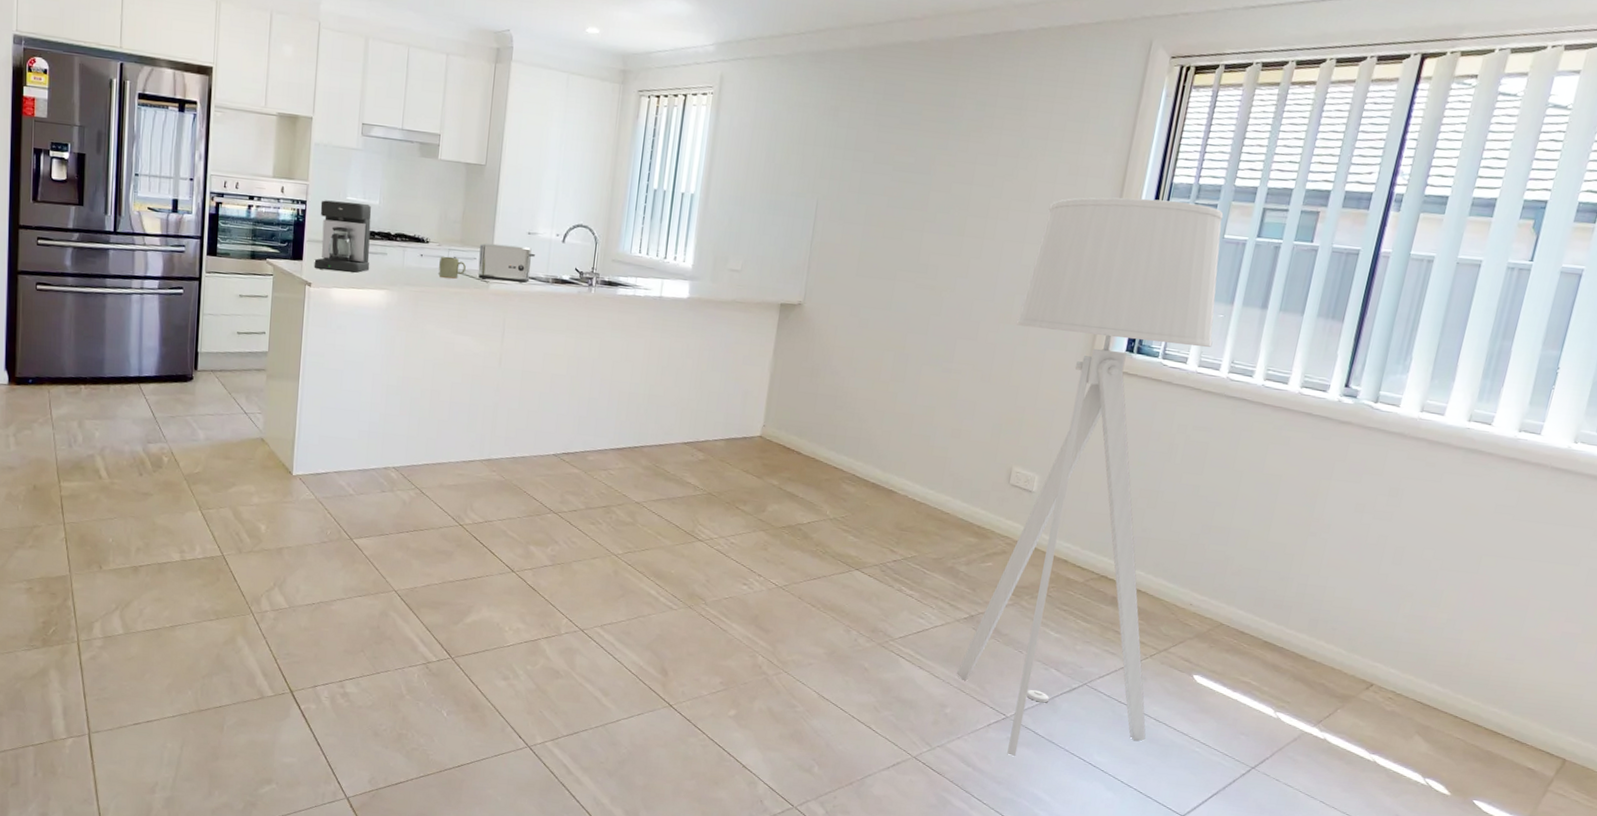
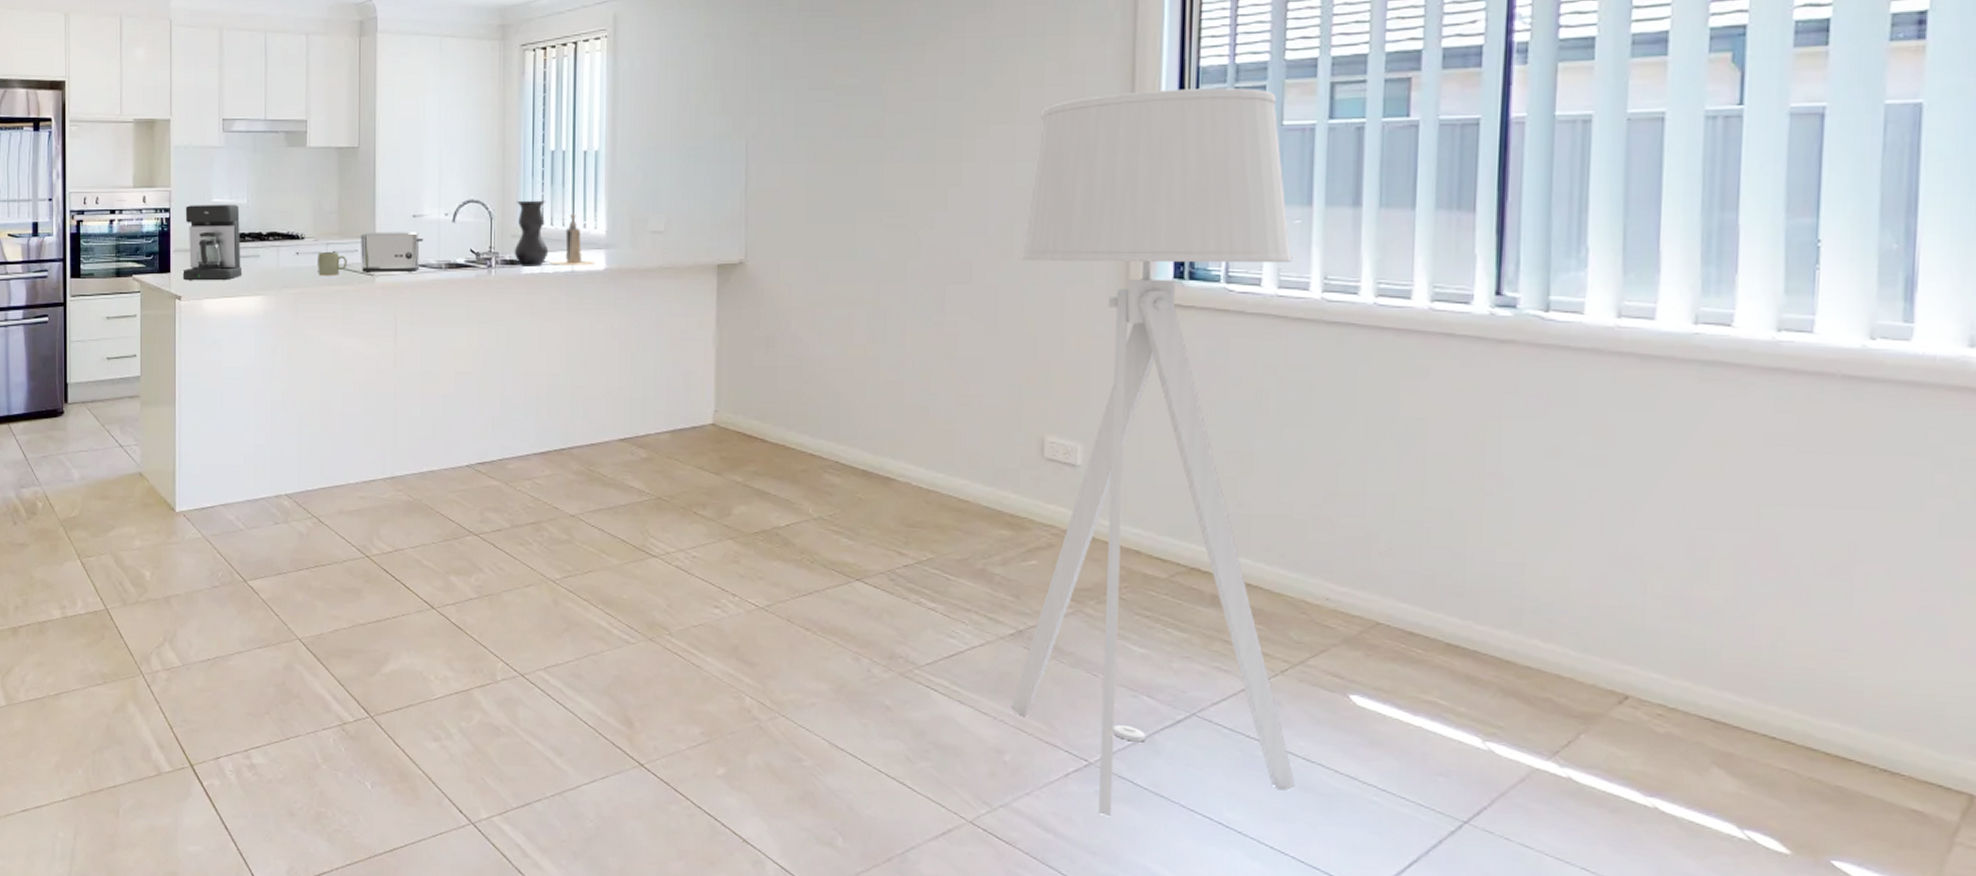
vase: none [612,229,644,290] -> present [514,200,549,267]
soap dispenser: none [641,246,680,294] -> present [549,213,595,266]

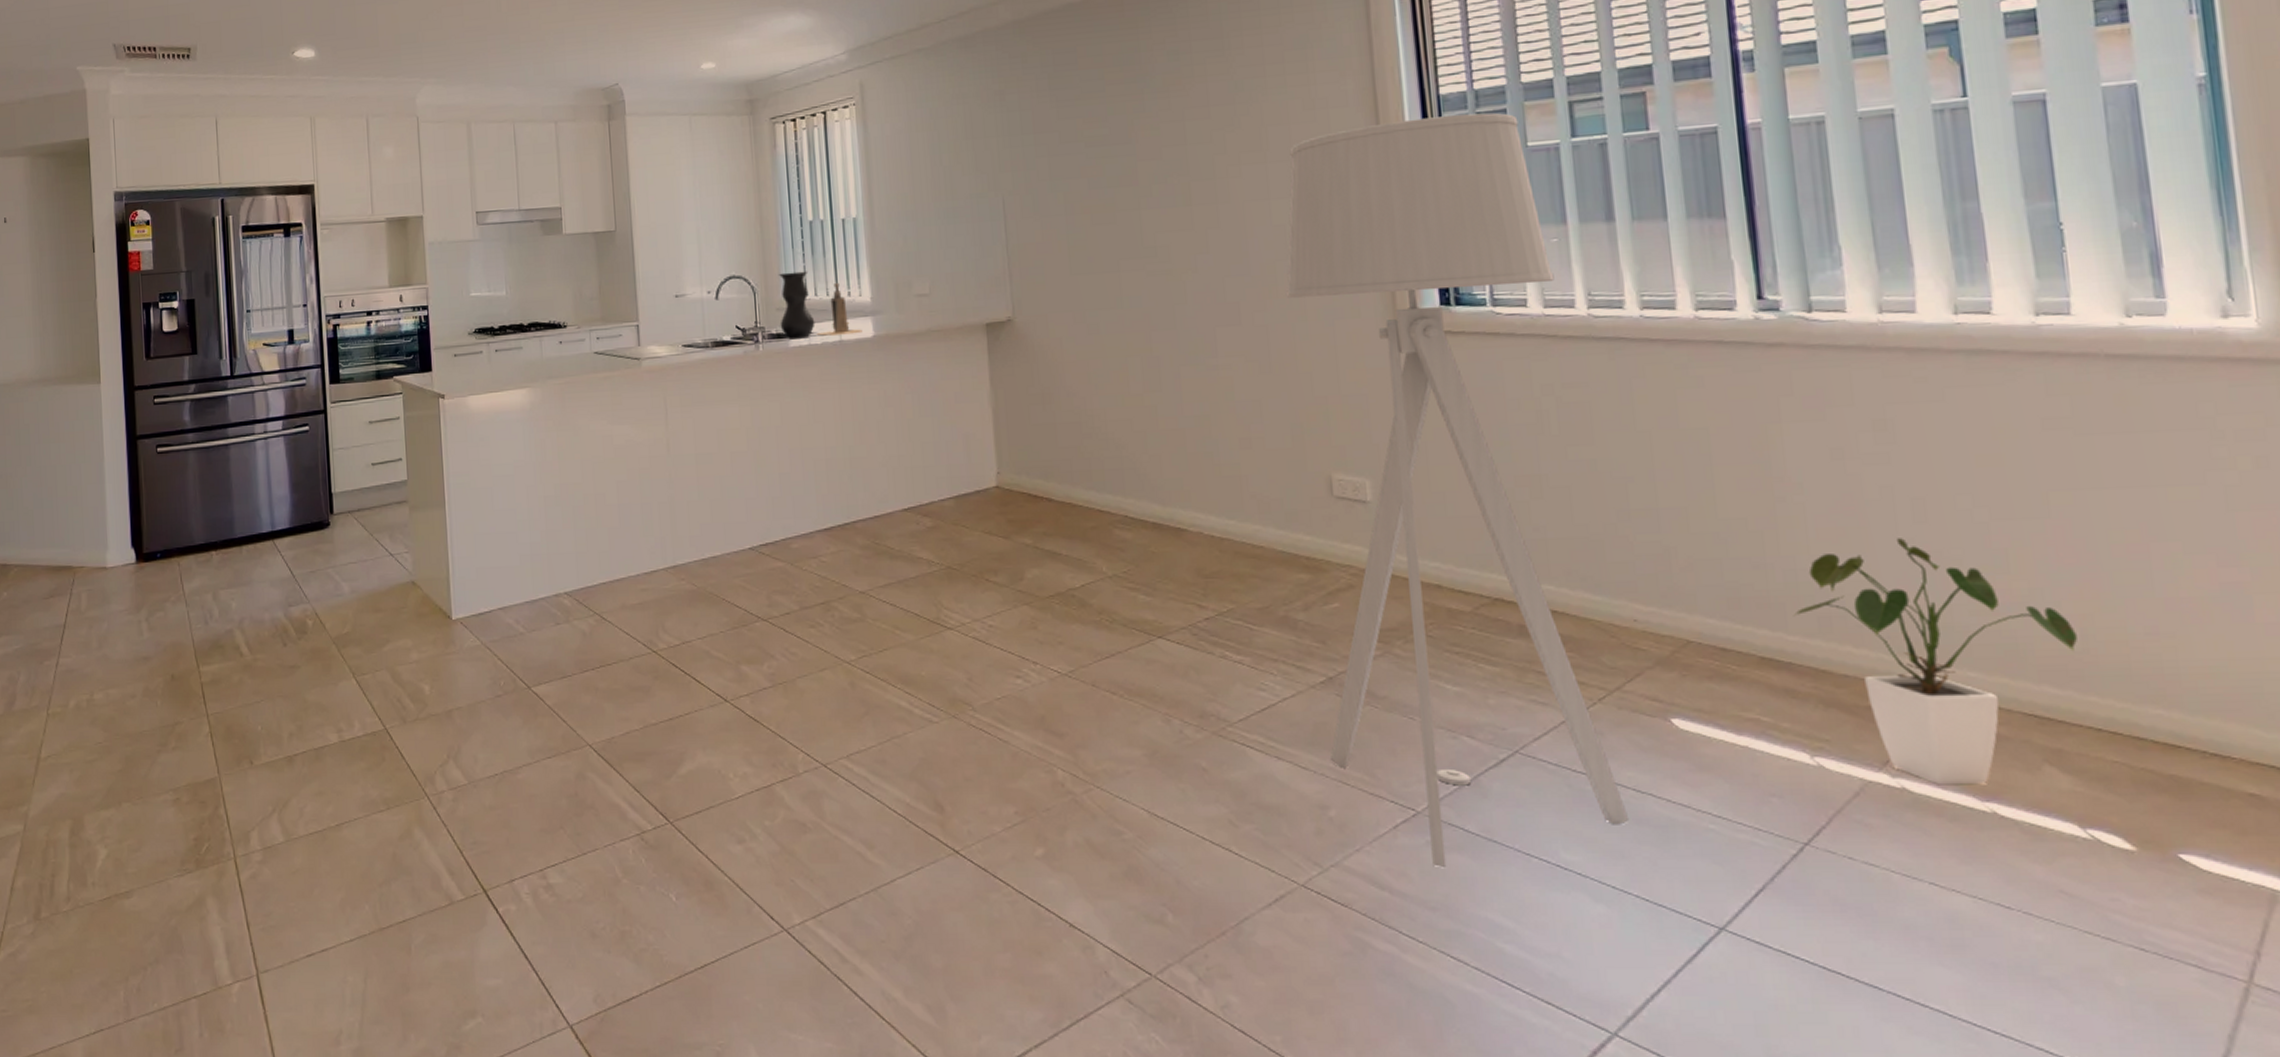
coffee maker: present [182,204,243,281] -> none [443,296,506,379]
mug: present [318,251,347,277] -> none [581,337,612,364]
toaster: present [361,232,423,274] -> none [624,312,687,358]
house plant: none [1486,540,1766,780] -> present [1794,538,2077,784]

